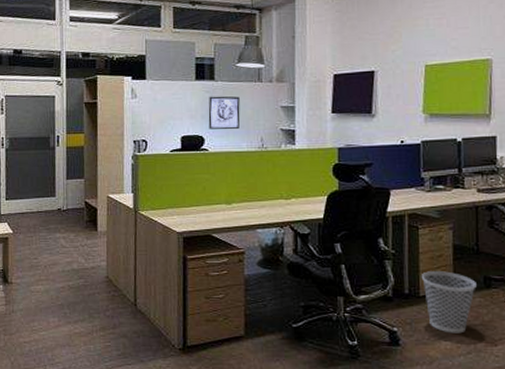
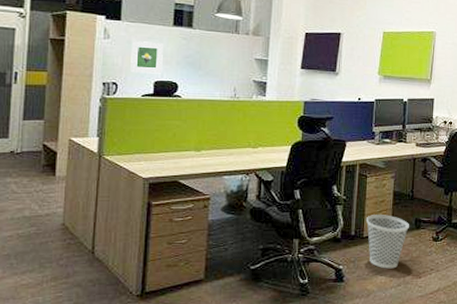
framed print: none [157,97,188,130] -> present [130,41,163,74]
wall art: present [208,96,240,130] -> none [183,43,216,78]

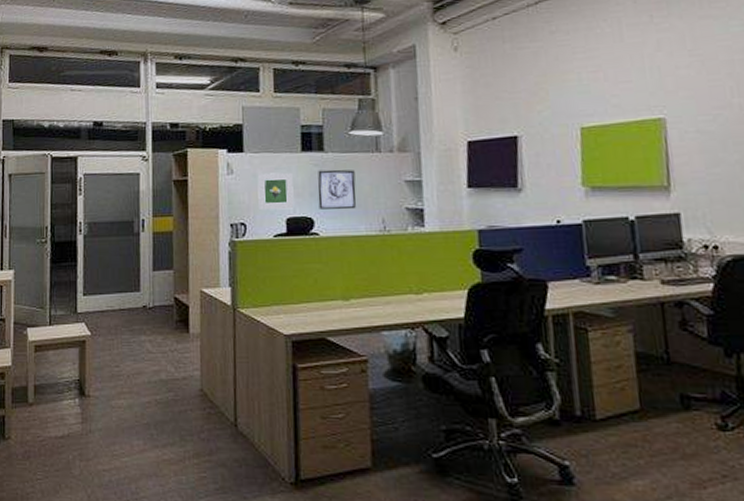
wall art: none [183,43,216,78] -> present [318,169,356,210]
wastebasket: present [366,215,409,269] -> none [597,387,671,471]

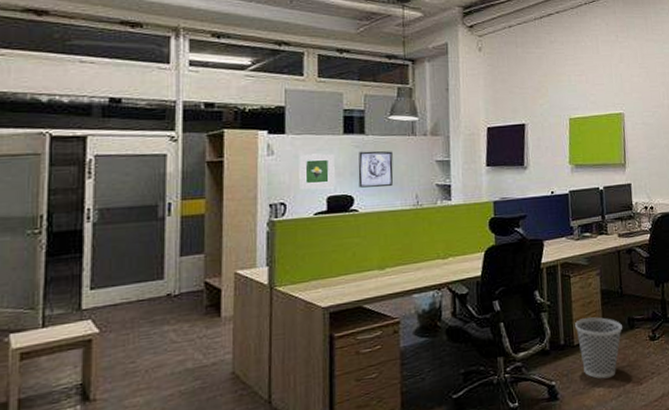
wastebasket: none [597,387,671,471] -> present [575,317,622,379]

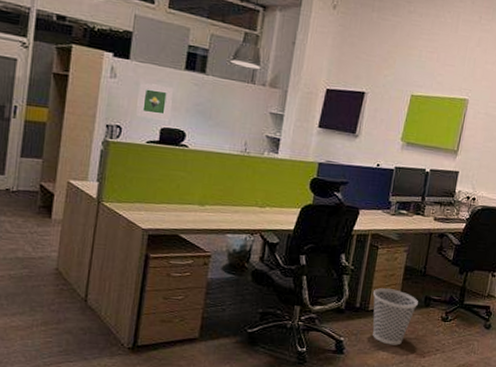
wall art: present [358,151,394,188] -> none [192,90,230,130]

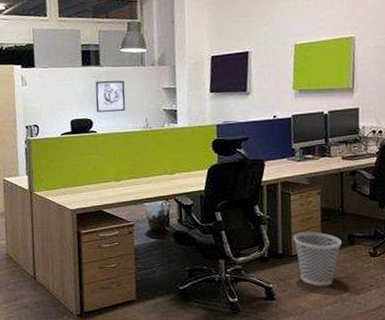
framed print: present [136,82,173,121] -> none [47,83,77,114]
wall art: none [192,90,230,130] -> present [95,80,126,112]

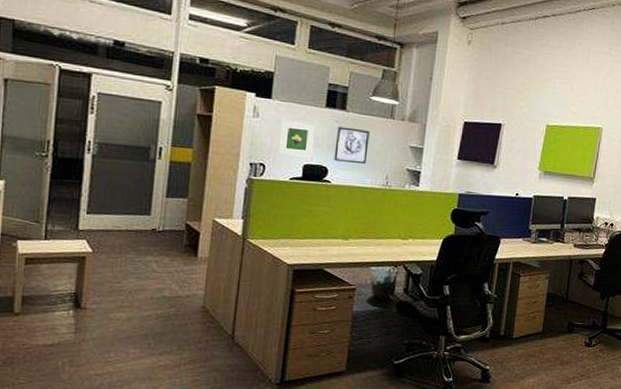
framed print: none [47,83,77,114] -> present [279,121,315,157]
wastebasket: present [294,232,342,286] -> none [517,315,562,372]

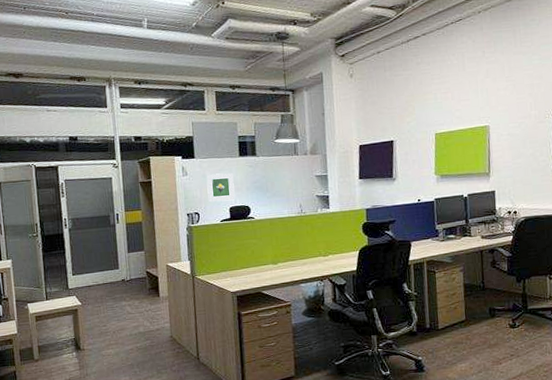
wall art: present [334,126,370,165] -> none [252,169,281,200]

